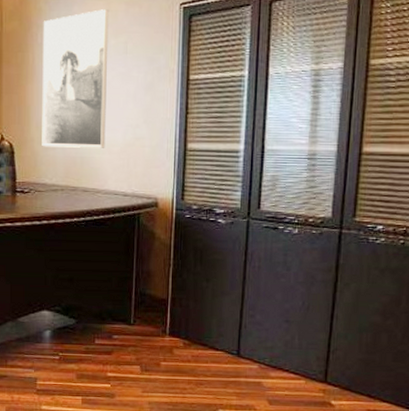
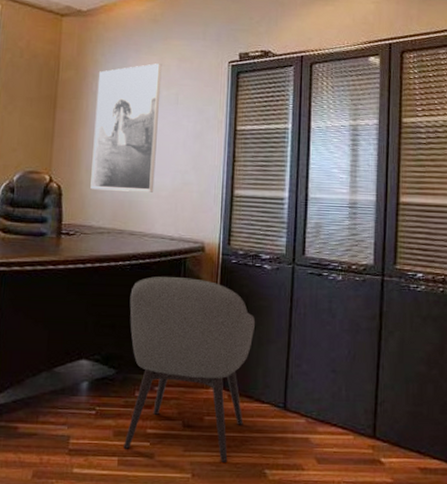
chair: none [86,232,210,402] -> present [124,276,256,462]

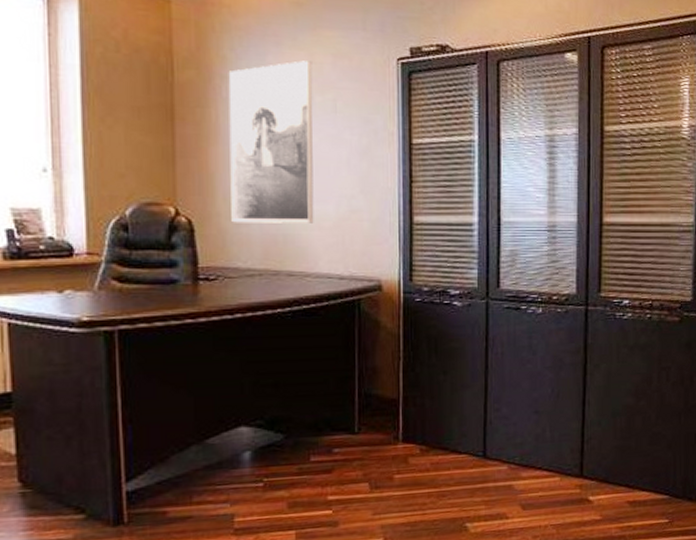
chair: present [124,276,256,462] -> none [294,322,447,521]

